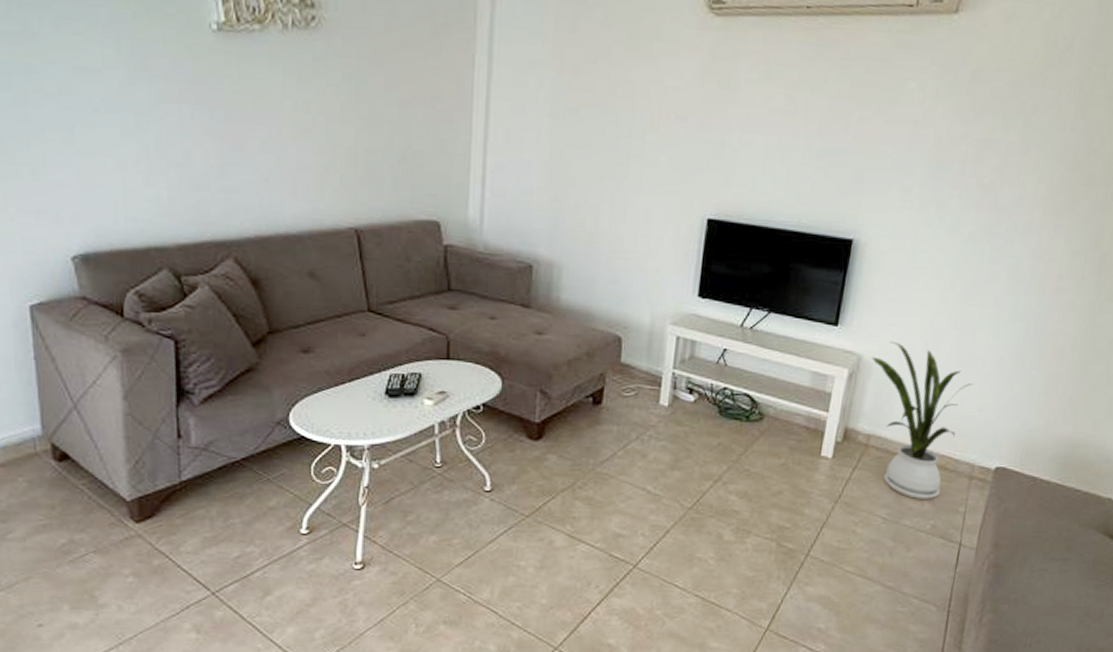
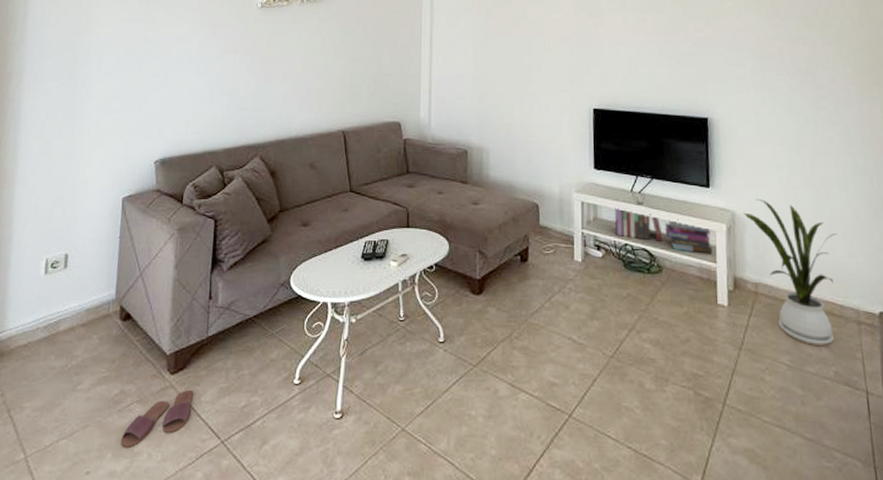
slippers: none [79,539,169,599] -> present [121,389,193,447]
books: none [714,333,771,386] -> present [615,196,663,241]
books: none [774,361,829,402] -> present [665,219,713,254]

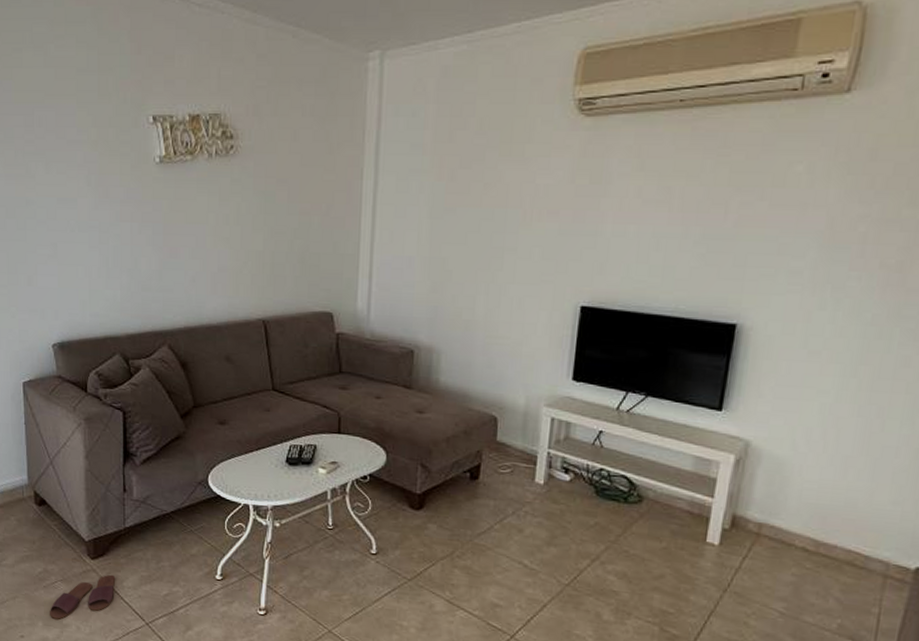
books: present [615,196,663,241] -> none [590,416,650,469]
books: present [665,219,713,254] -> none [653,445,713,488]
house plant: present [743,198,838,345] -> none [761,427,884,597]

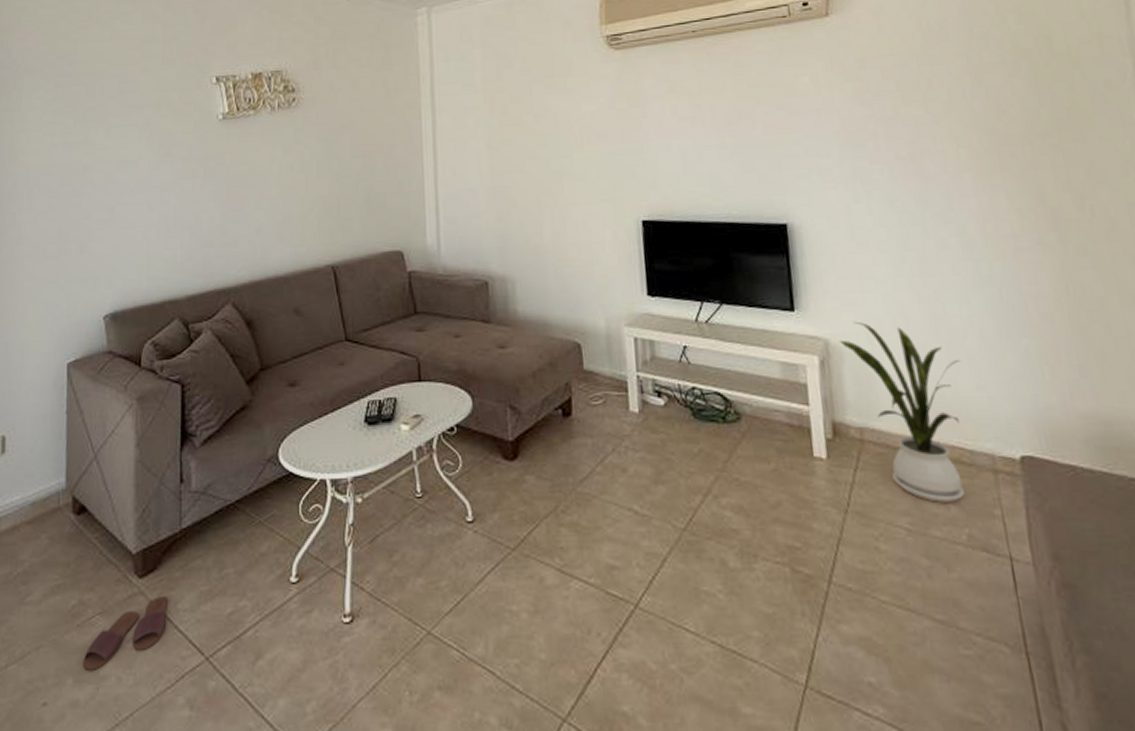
house plant: none [761,427,884,597] -> present [839,321,965,502]

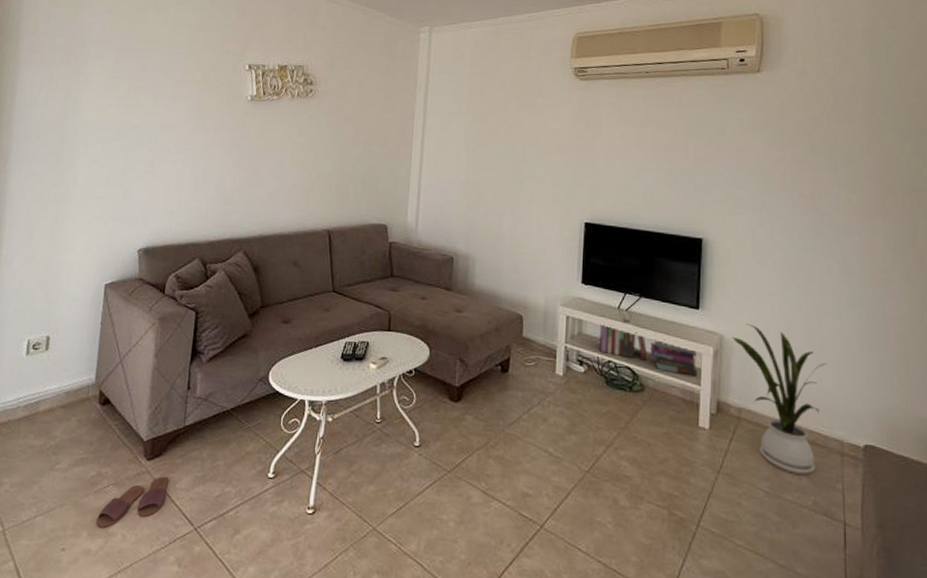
books: none [676,327,740,382] -> present [600,314,648,361]
books: none [741,353,804,395] -> present [650,339,698,377]

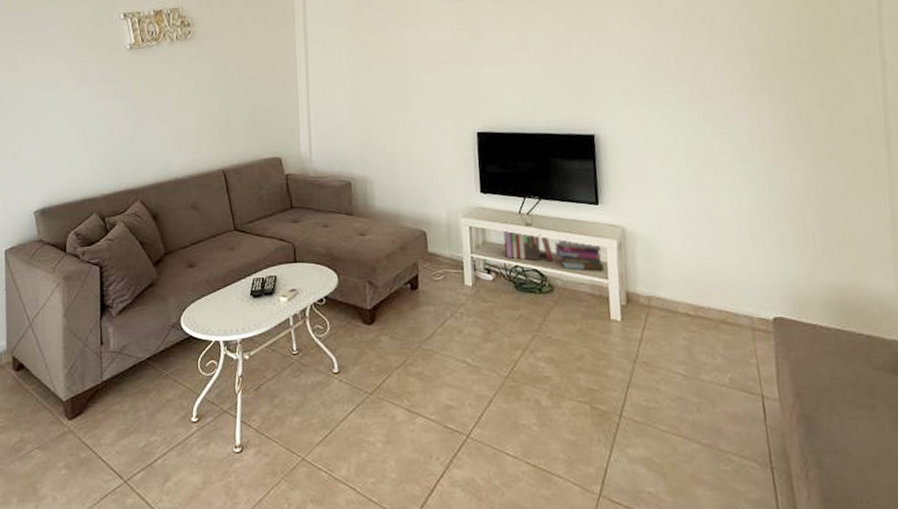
slippers: present [96,476,169,528] -> none [25,433,92,492]
house plant: present [732,323,828,475] -> none [634,212,730,354]

